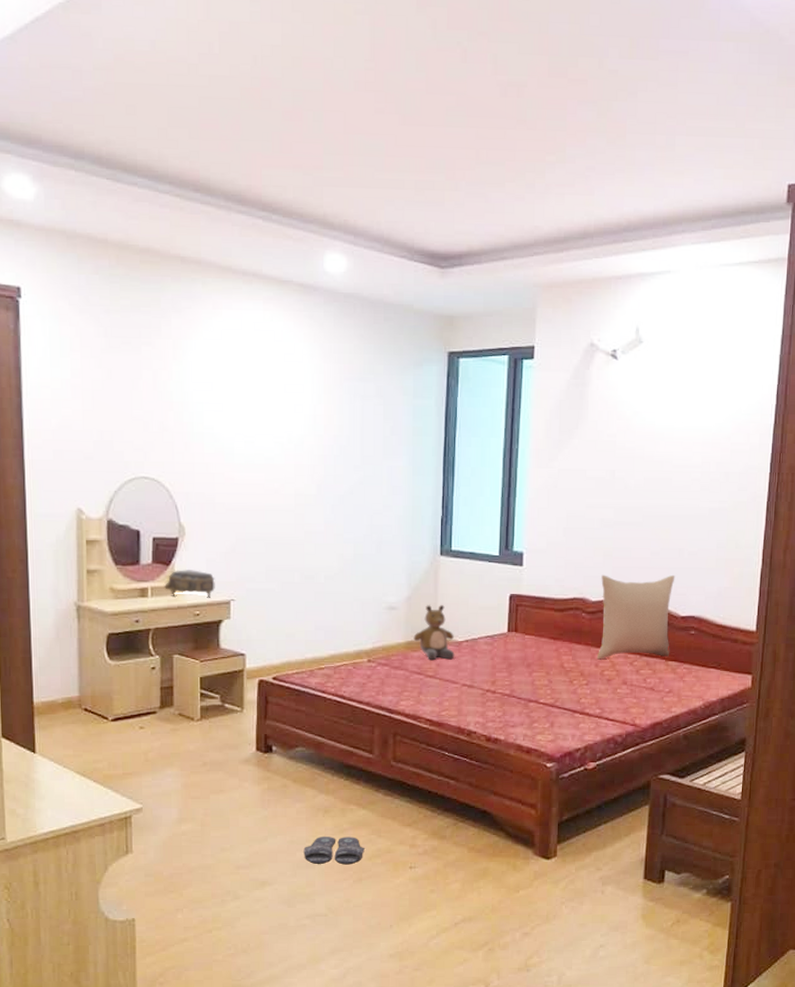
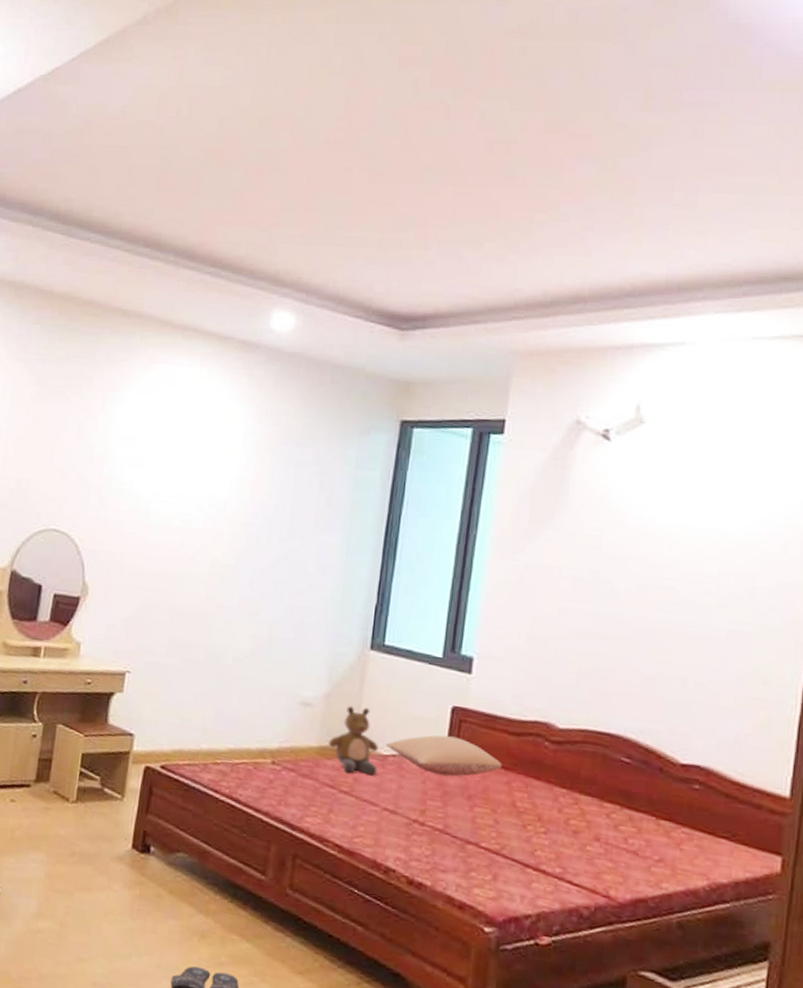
jewelry box: present [164,570,215,598] -> none [58,632,113,666]
pillow: none [460,619,551,651] -> present [386,735,502,777]
pillow: present [596,575,675,660] -> none [560,697,675,814]

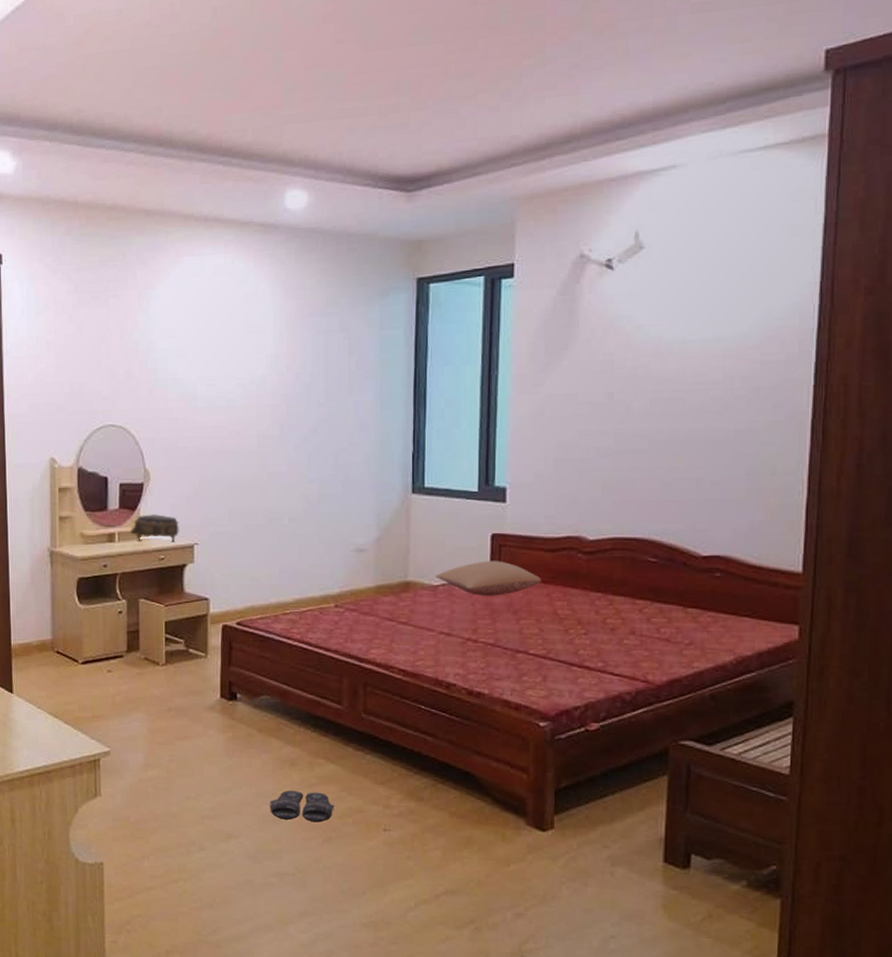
jewelry box: none [58,632,113,666] -> present [131,514,179,542]
bear: present [328,706,378,776] -> none [384,545,430,606]

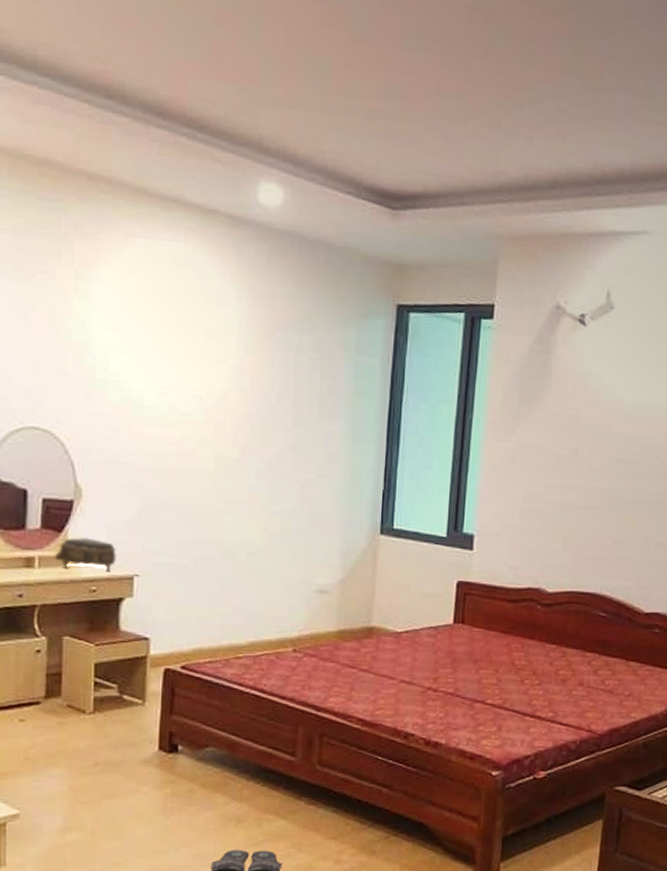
pillow: present [435,561,541,596] -> none [400,608,502,645]

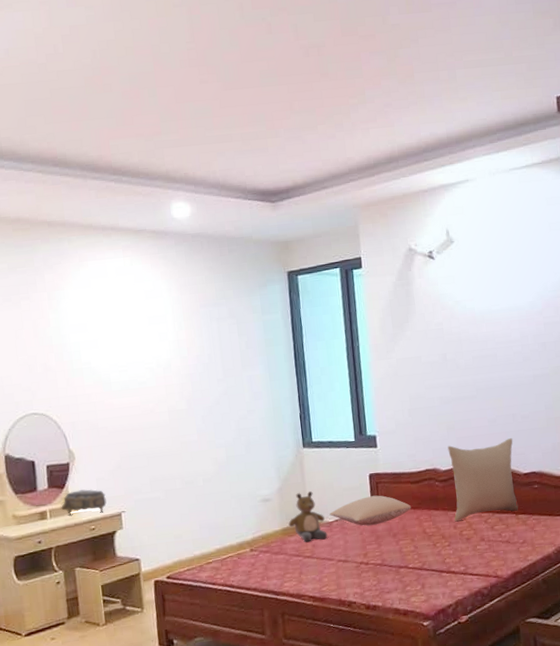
bear: none [346,589,393,653] -> present [288,490,328,543]
pillow: none [400,608,502,645] -> present [329,495,411,526]
pillow: none [551,563,640,658] -> present [447,438,519,522]

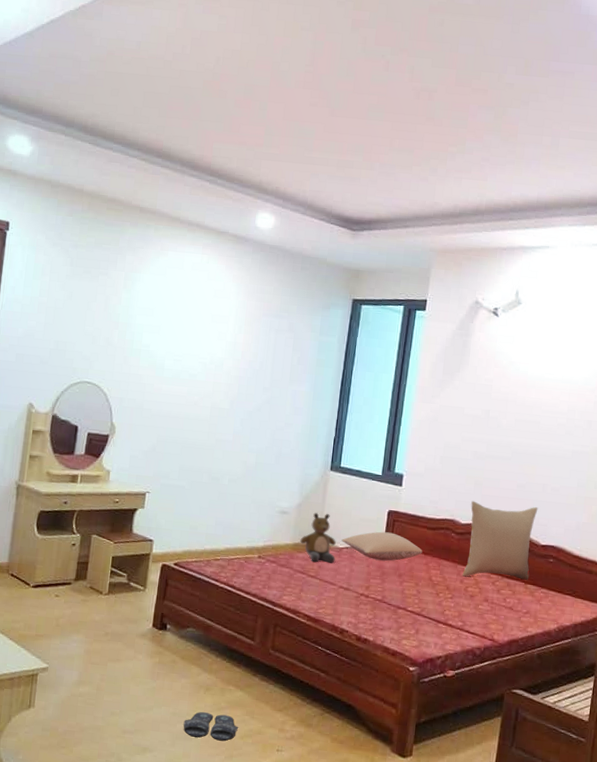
jewelry box: present [61,489,107,516] -> none [92,462,136,489]

